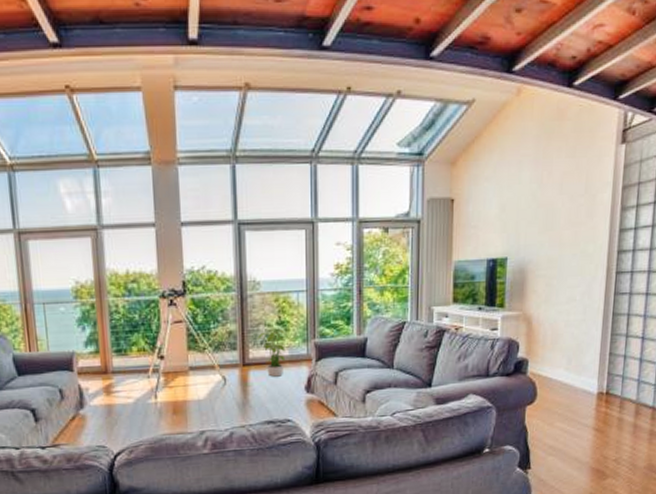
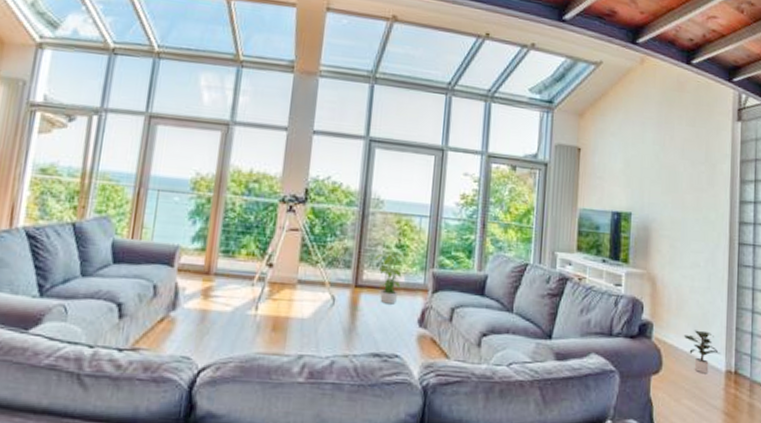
potted plant: none [557,360,593,398] -> present [683,330,720,374]

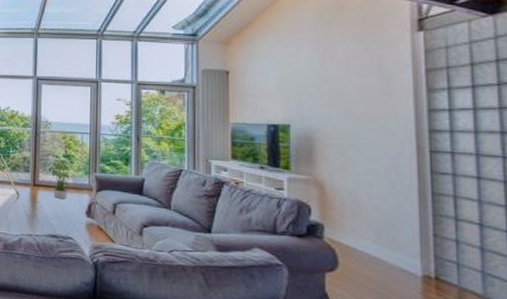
potted plant: present [683,330,720,374] -> none [362,233,413,277]

